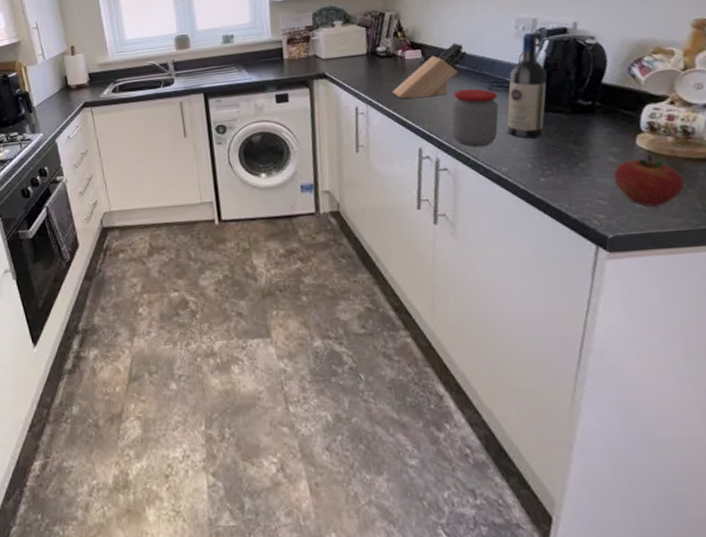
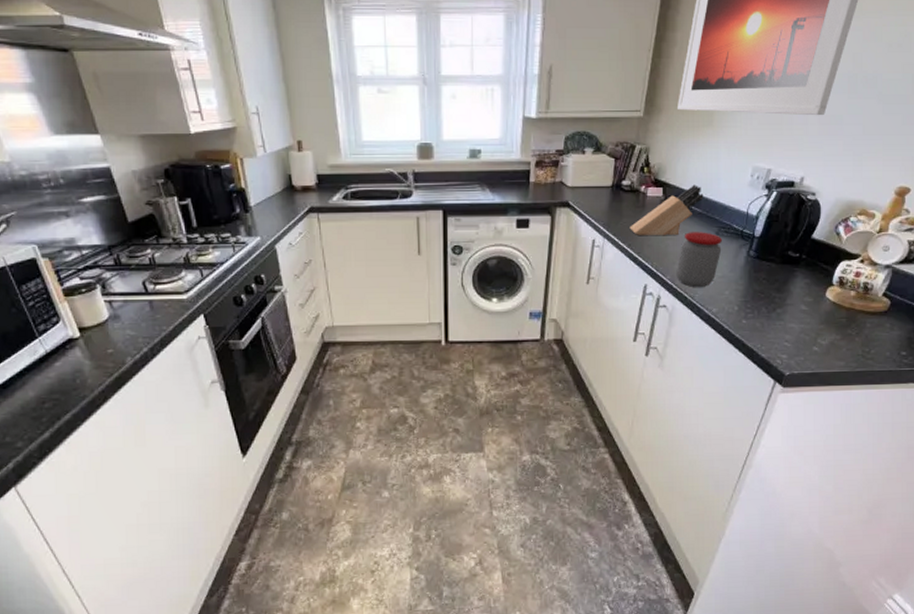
wine bottle: present [506,32,547,139] -> none [723,183,768,284]
apple: present [613,154,685,207] -> none [801,305,854,350]

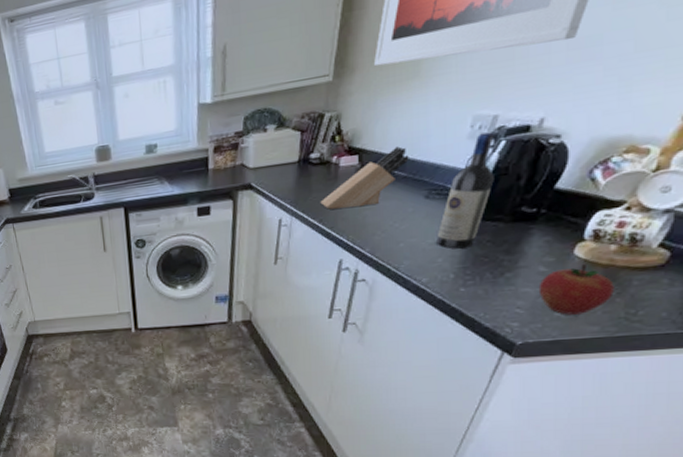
jar: present [676,232,723,287] -> none [376,197,434,258]
wine bottle: none [723,183,768,284] -> present [435,132,494,249]
apple: none [801,305,854,350] -> present [538,263,614,315]

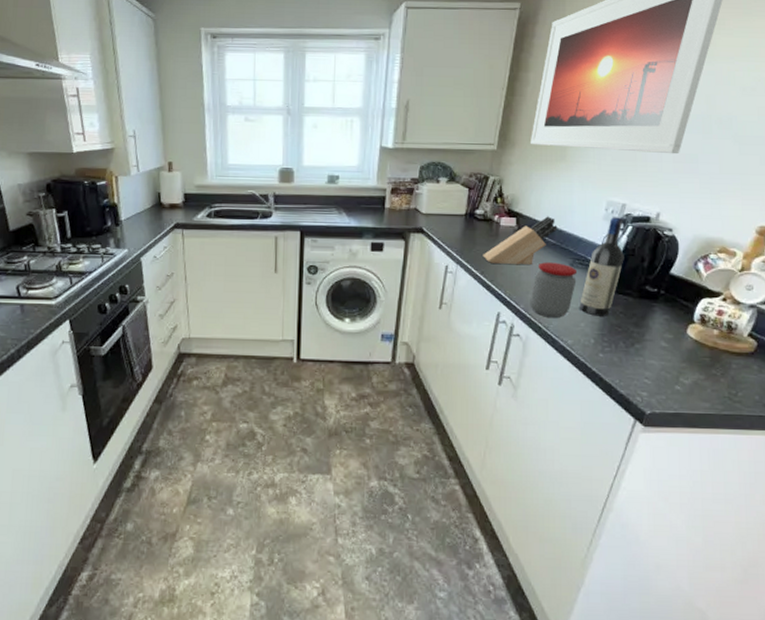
jar: none [376,197,434,258] -> present [530,262,578,318]
apple: present [538,263,614,315] -> none [661,343,719,390]

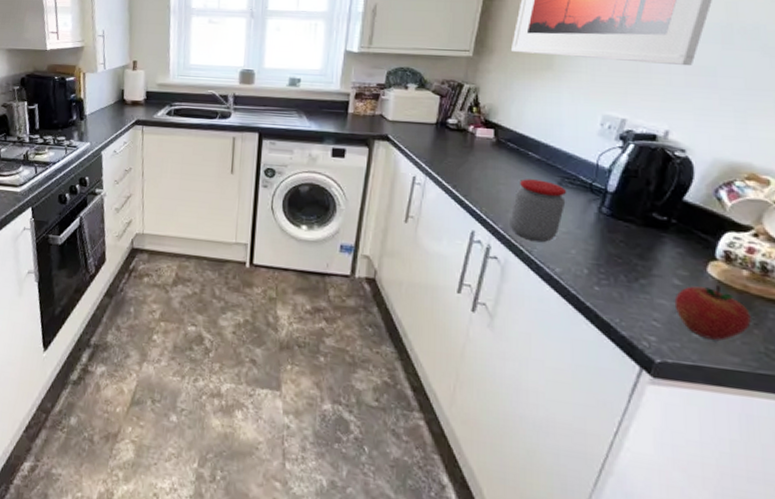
knife block: present [483,216,558,265] -> none [455,129,543,181]
wine bottle: present [578,217,624,316] -> none [568,133,625,245]
apple: none [661,343,719,390] -> present [674,284,751,340]

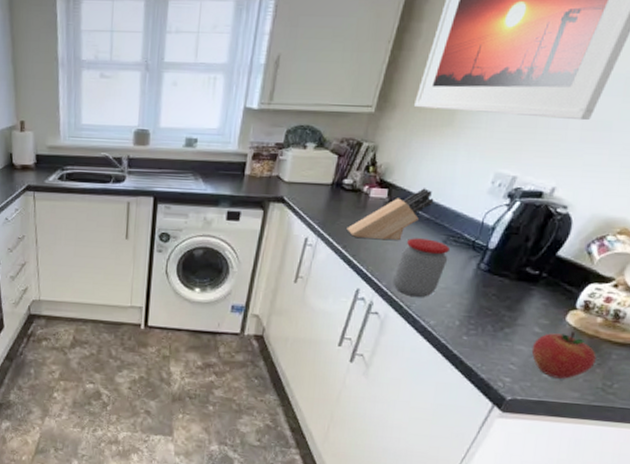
knife block: none [455,129,543,181] -> present [346,188,434,240]

